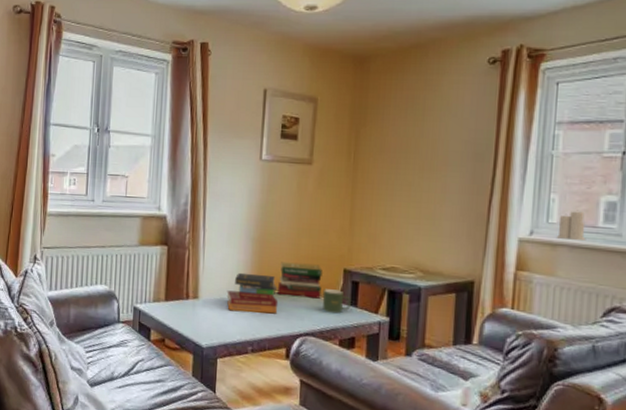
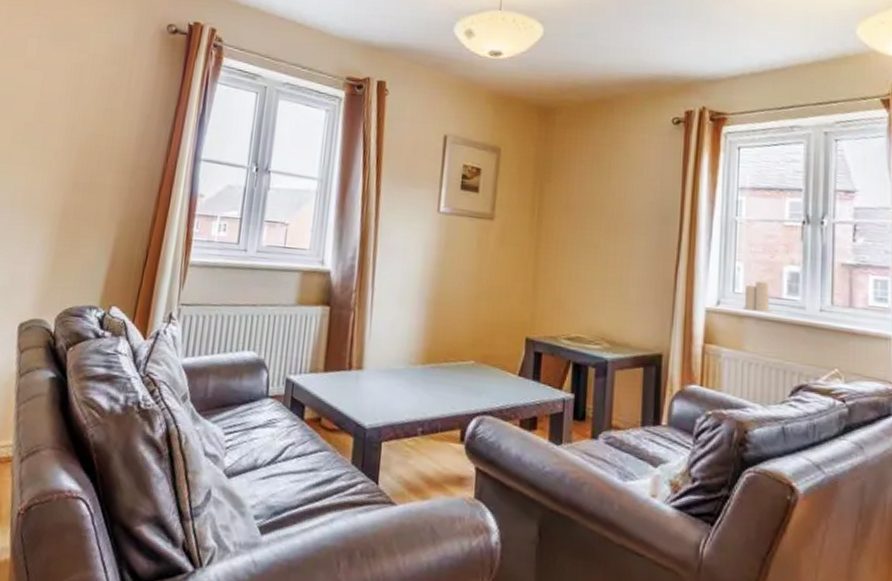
books: present [226,272,279,314] -> none [395,339,454,389]
books: present [278,262,323,299] -> none [453,328,503,372]
mug: present [322,289,351,315] -> none [502,360,533,391]

